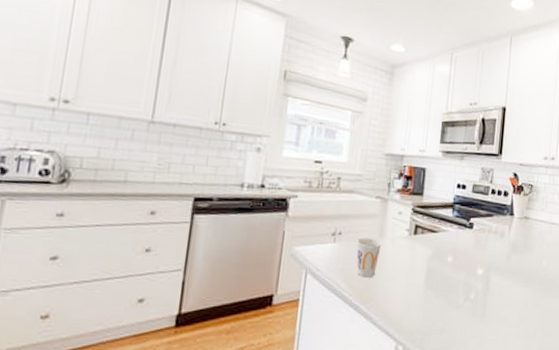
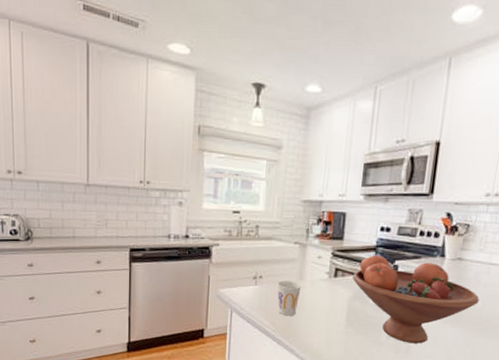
fruit bowl: none [432,212,544,306] -> present [353,255,479,344]

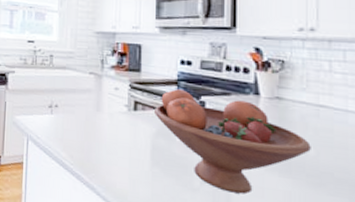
cup: present [277,280,302,316] -> none [73,111,99,150]

